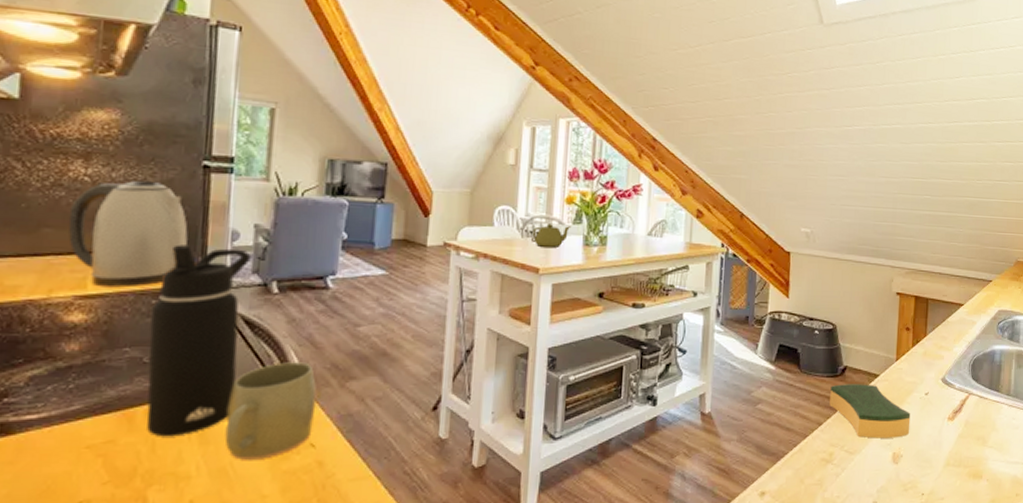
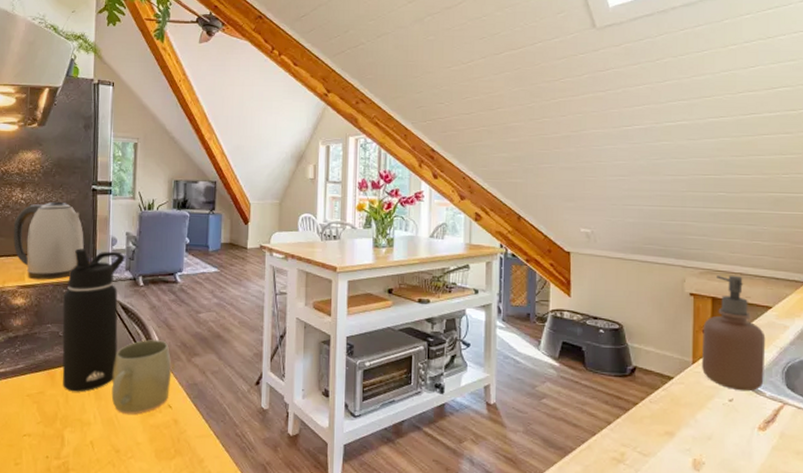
teapot: present [530,224,572,247] -> none [328,228,363,249]
sponge: present [829,384,911,439] -> none [619,384,713,444]
soap dispenser: none [904,274,958,385] -> present [702,275,766,392]

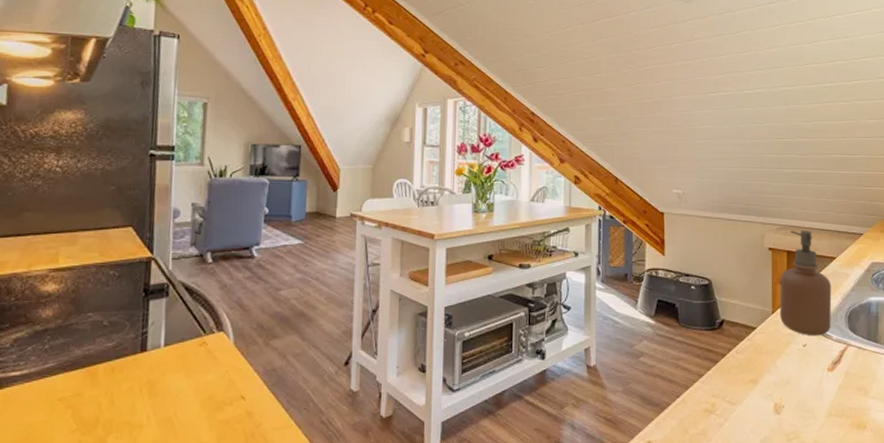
kettle: present [13,201,84,280] -> none [44,169,139,261]
water bottle: present [62,248,125,391] -> none [106,223,190,389]
mug: present [111,340,172,414] -> none [170,323,246,411]

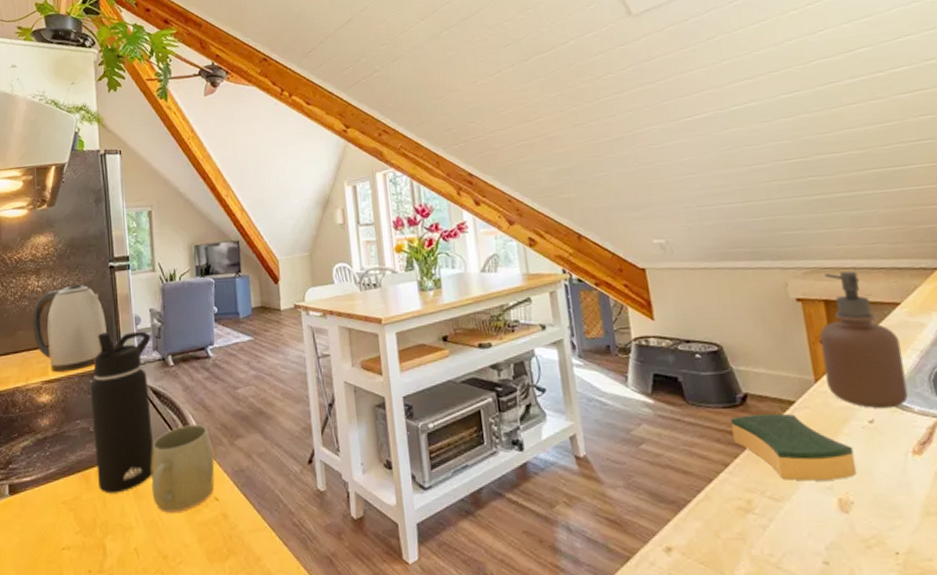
kettle: none [44,169,139,261] -> present [32,284,107,373]
water bottle: none [106,223,190,389] -> present [90,331,153,492]
mug: none [170,323,246,411] -> present [150,424,215,513]
sponge: none [709,336,790,390] -> present [730,413,857,481]

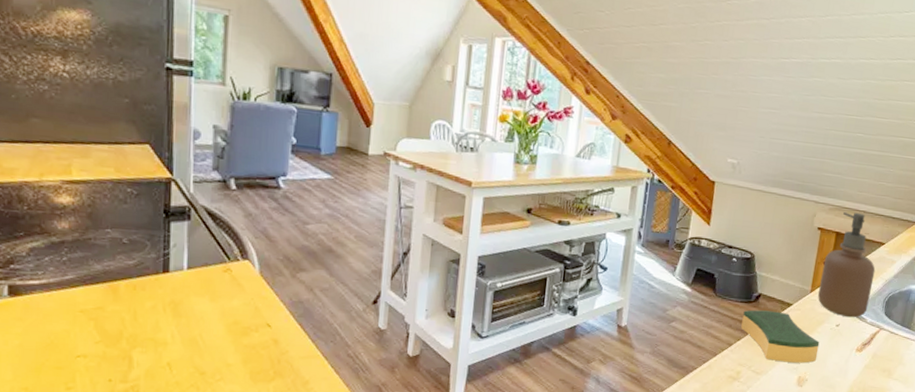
kettle: present [32,284,107,373] -> none [52,78,156,176]
water bottle: present [90,331,153,492] -> none [127,140,212,308]
mug: present [150,424,215,513] -> none [194,251,272,334]

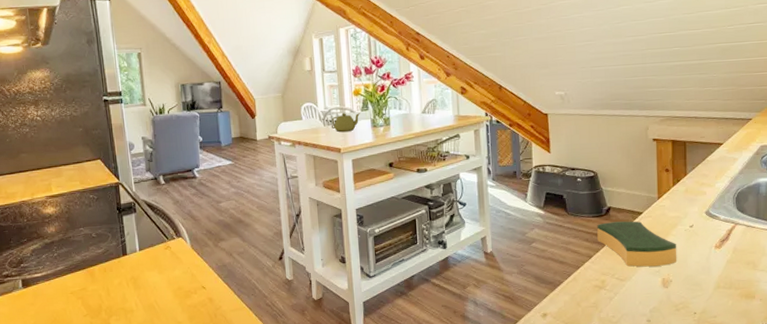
teapot: none [464,140,504,163] -> present [331,113,361,132]
soap dispenser: present [818,212,876,318] -> none [665,119,719,218]

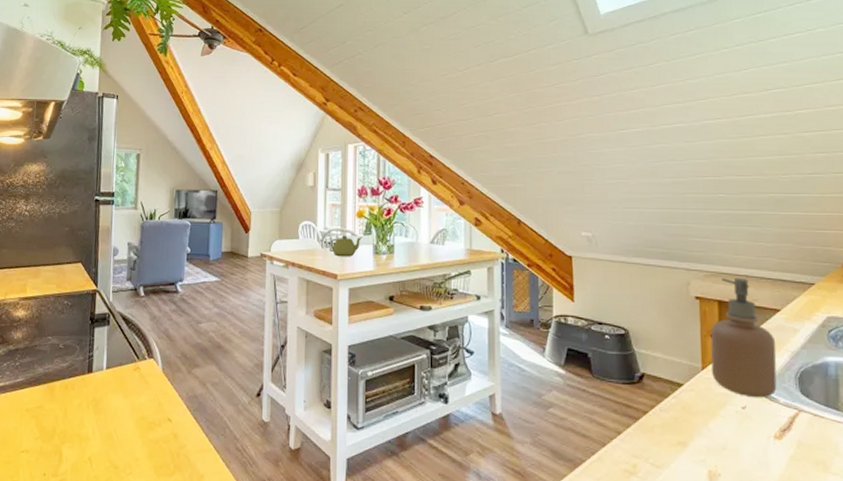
sponge: present [597,221,677,267] -> none [628,392,727,454]
soap dispenser: none [665,119,719,218] -> present [710,277,777,398]

